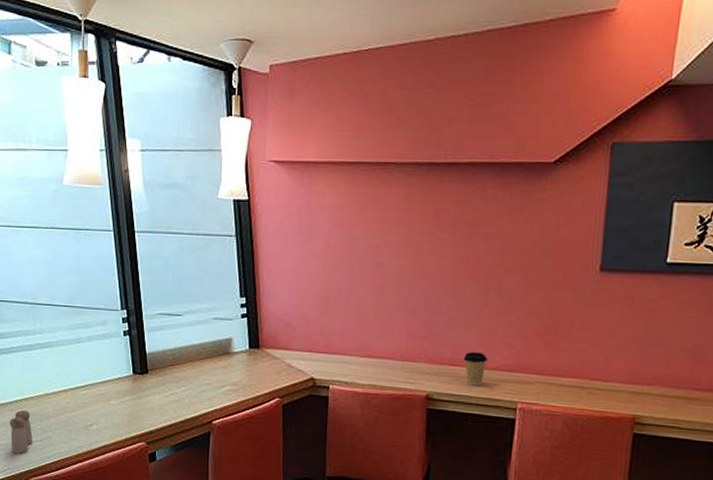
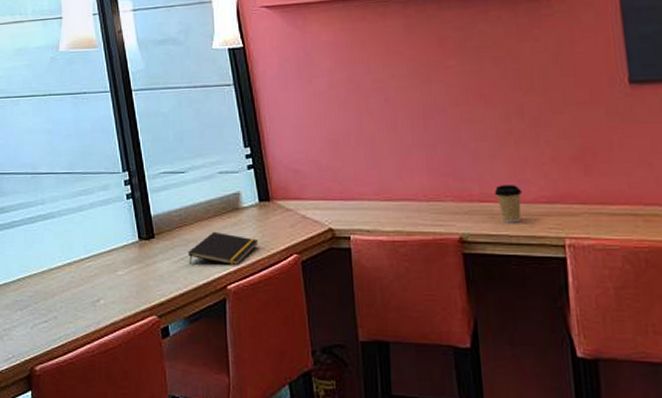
salt and pepper shaker: present [10,410,33,454] -> none [13,288,38,338]
notepad: none [178,372,246,404] -> present [188,231,259,266]

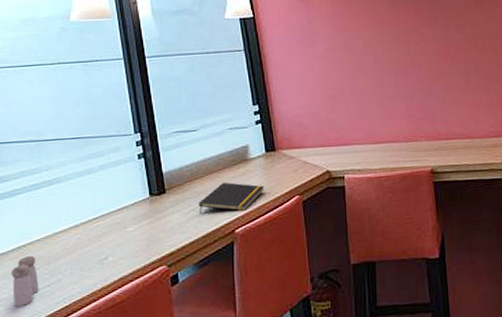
salt and pepper shaker: none [13,288,38,338] -> present [11,255,39,307]
coffee cup: present [494,185,522,223] -> none [457,124,477,155]

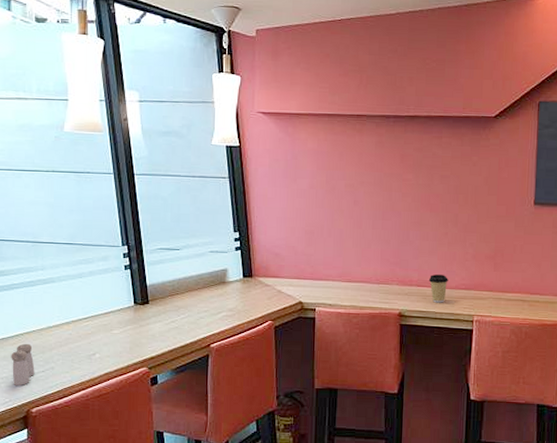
notepad: present [198,182,265,214] -> none [178,300,240,329]
coffee cup: none [457,124,477,155] -> present [428,274,448,303]

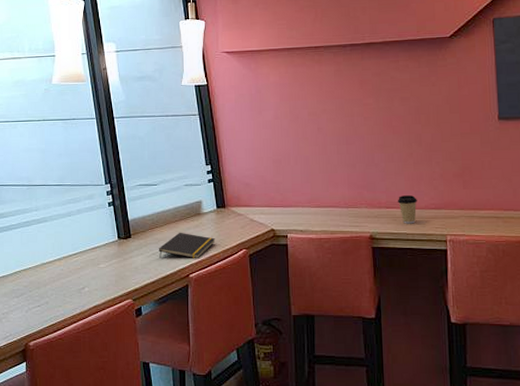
salt and pepper shaker: present [11,343,35,386] -> none [11,280,32,320]
notepad: none [178,300,240,329] -> present [158,232,216,259]

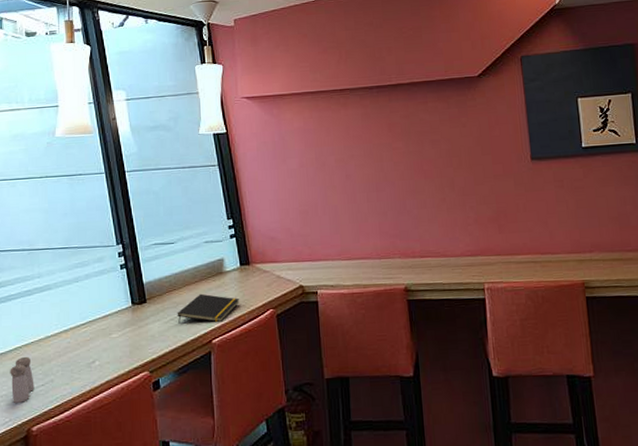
salt and pepper shaker: none [11,280,32,320] -> present [10,356,35,403]
coffee cup: present [397,195,417,224] -> none [431,243,453,273]

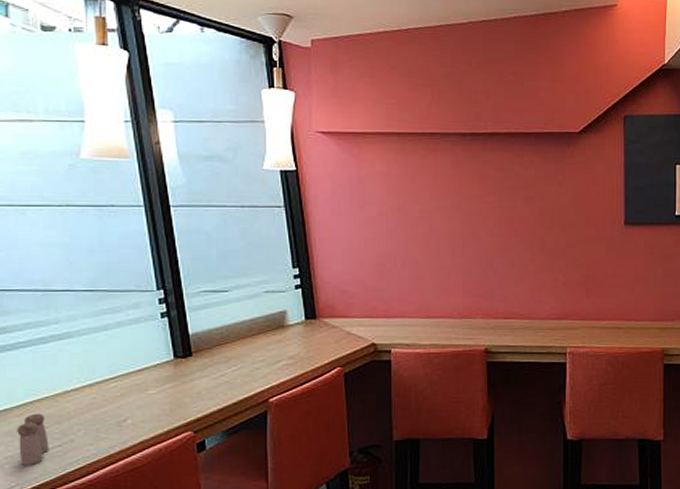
notepad: present [177,293,240,324] -> none [228,348,303,381]

